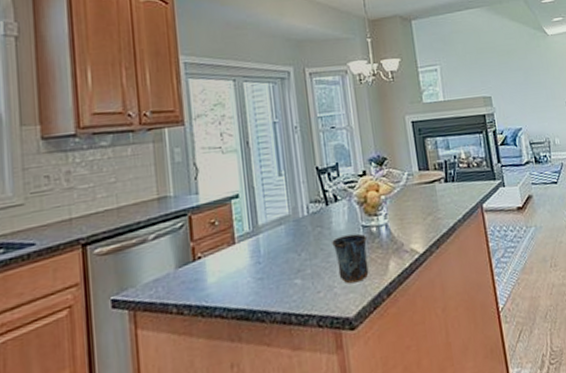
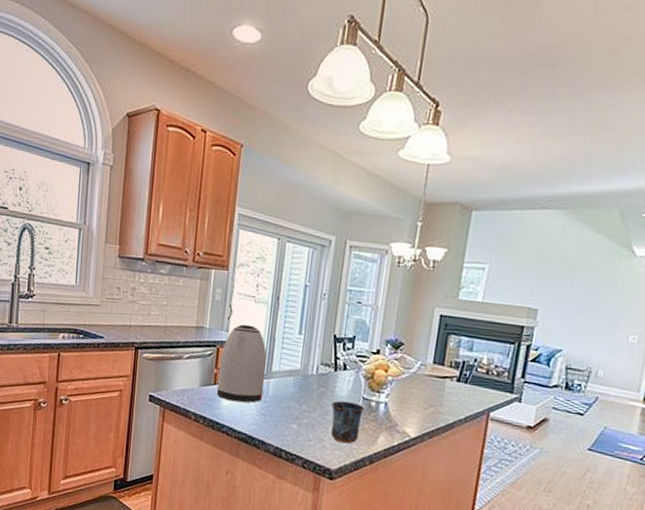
kettle: none [194,179,255,275] -> present [216,324,267,403]

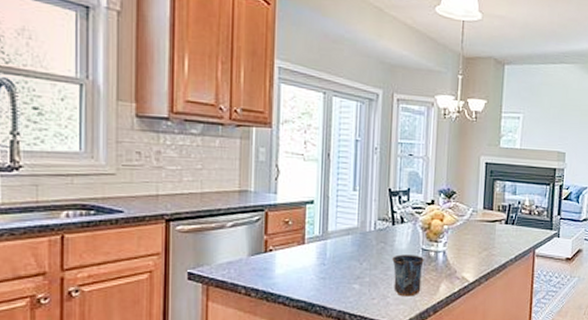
kettle: present [216,324,267,403] -> none [268,184,322,268]

